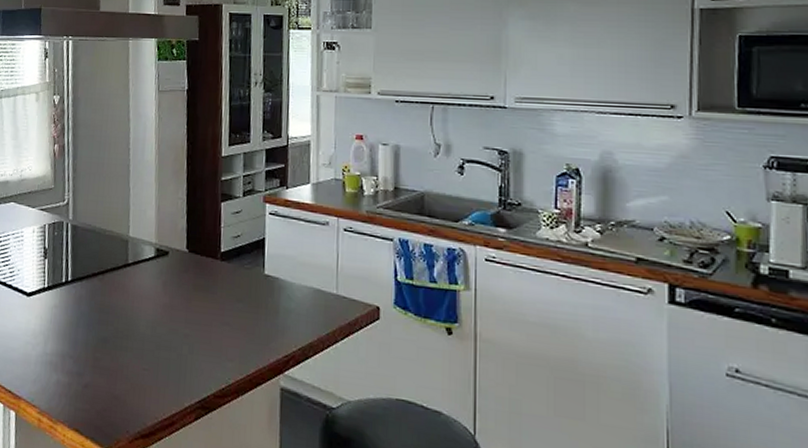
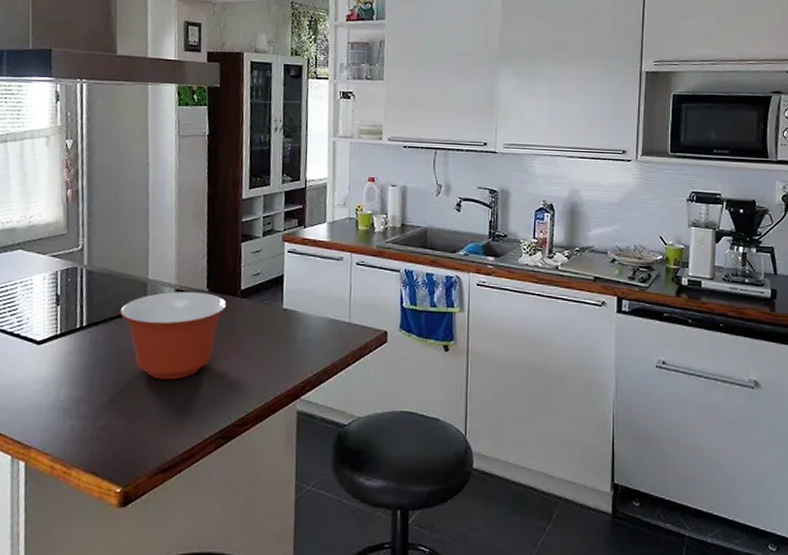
mixing bowl: none [103,250,207,342] -> present [120,291,227,380]

